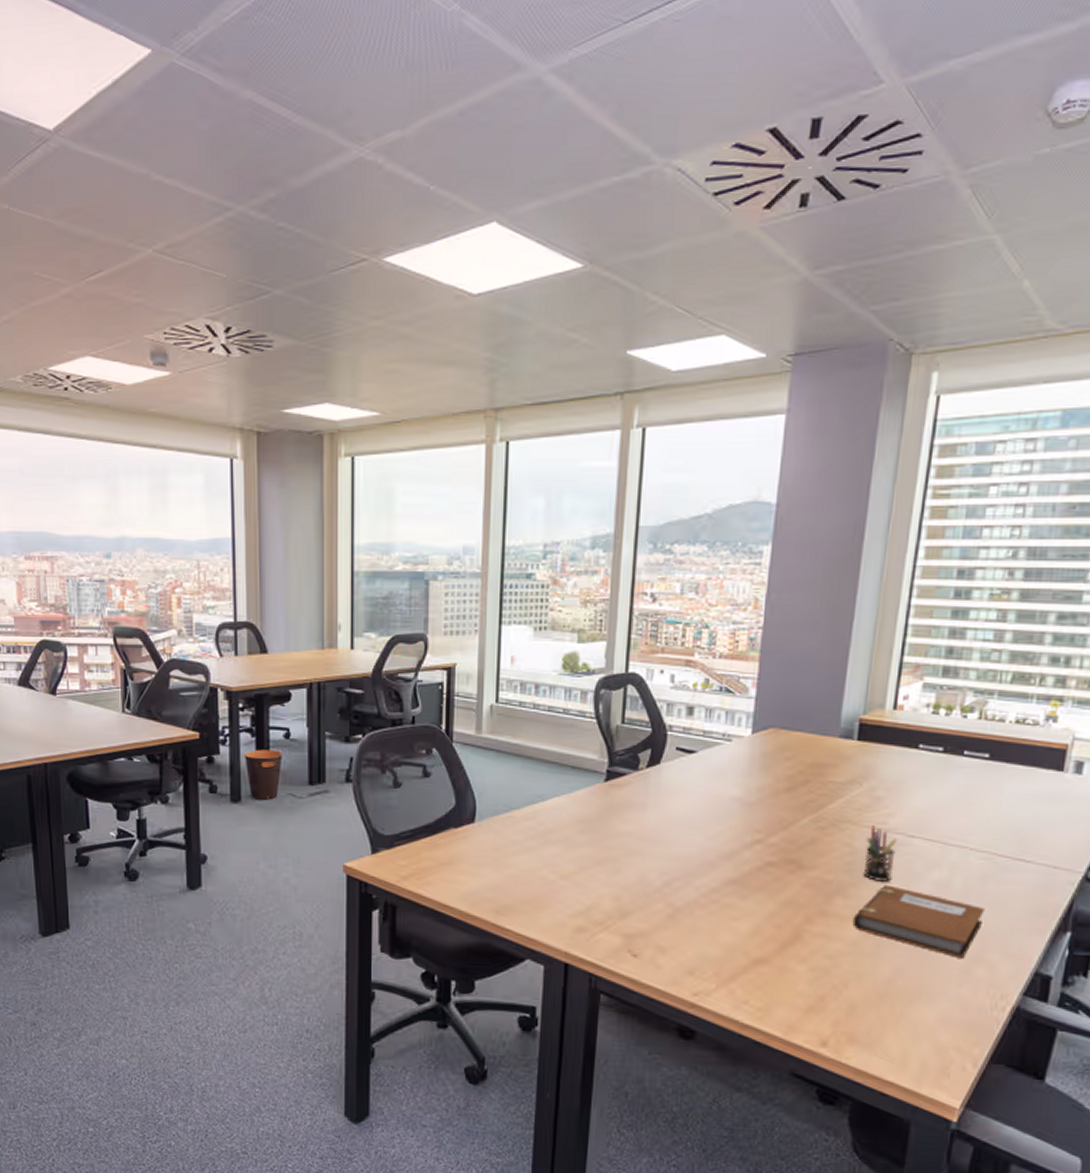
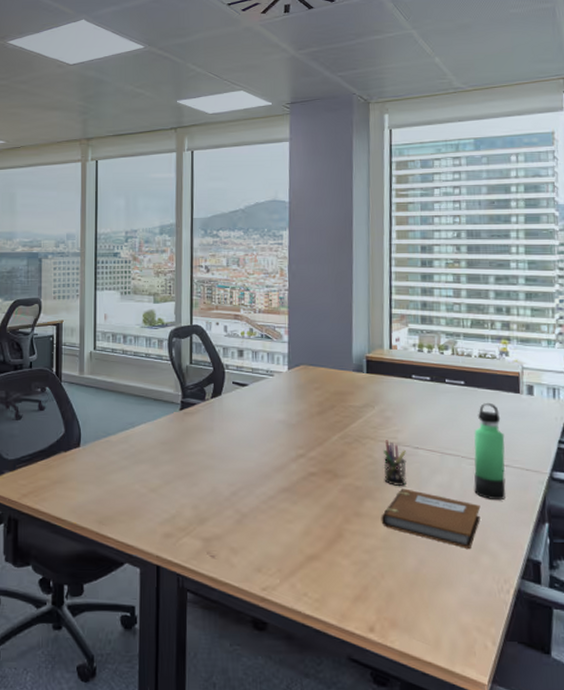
thermos bottle: none [979,782,1033,902] -> present [474,402,506,500]

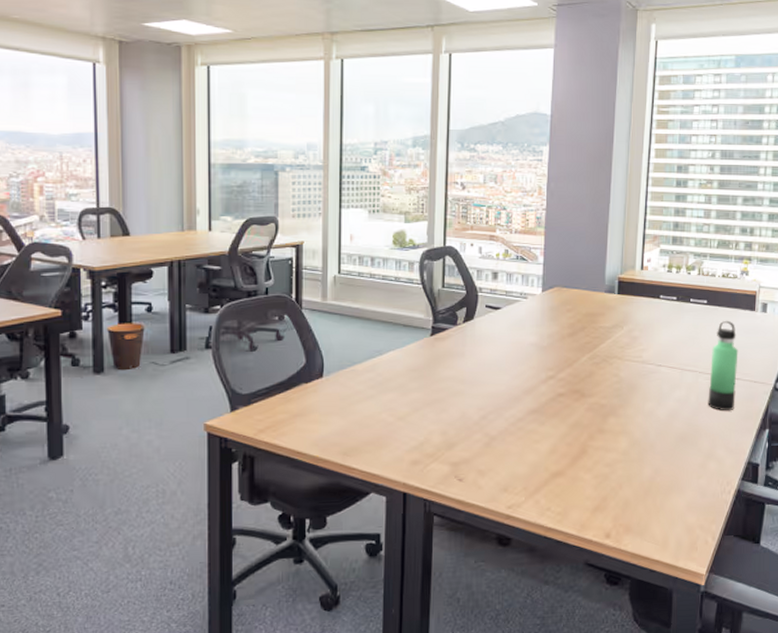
notebook: present [381,488,481,550] -> none [622,404,712,457]
pen holder: present [383,440,407,487] -> none [628,359,649,403]

